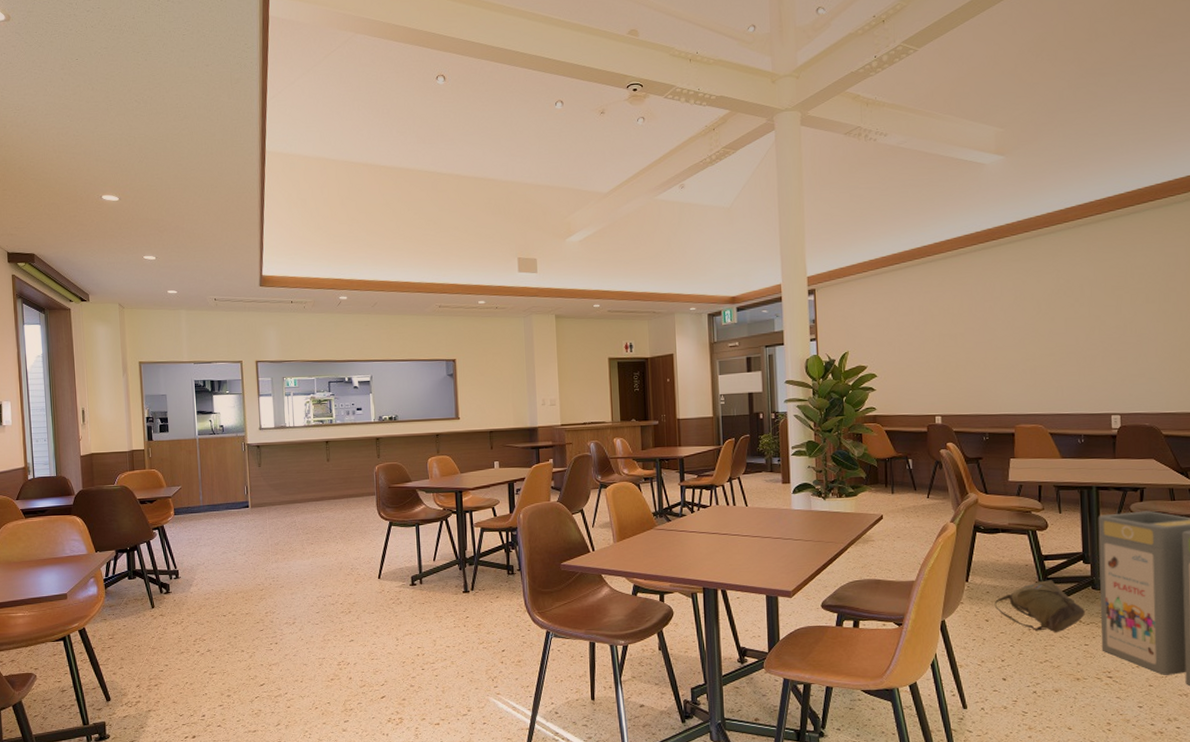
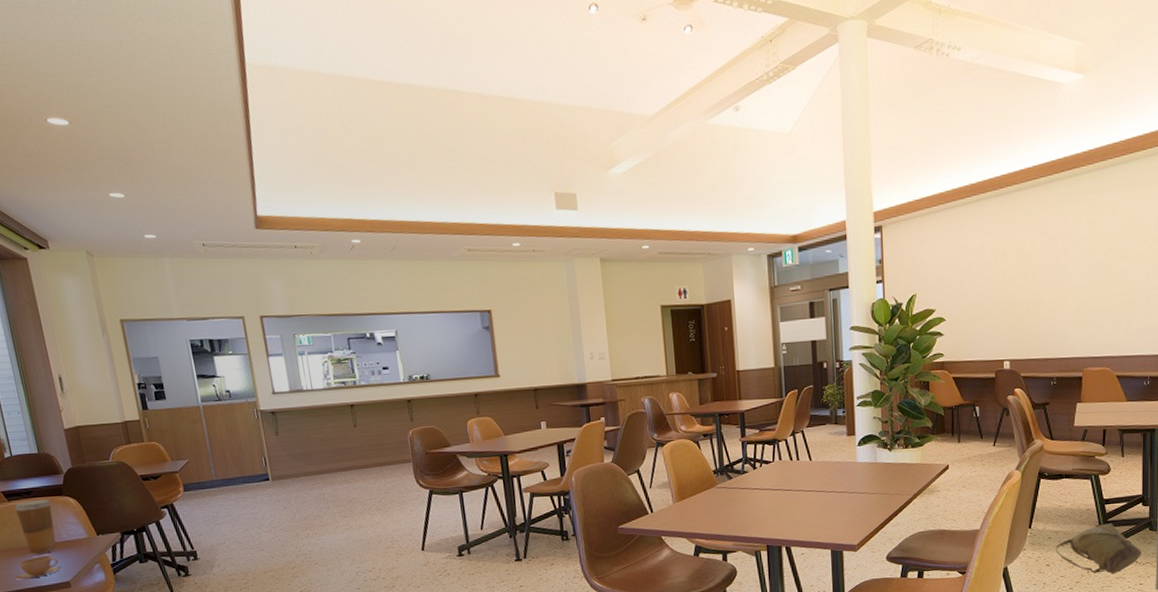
teacup: none [21,569,61,590] -> present [15,555,61,580]
beverage cup: none [30,518,61,567] -> present [14,499,57,554]

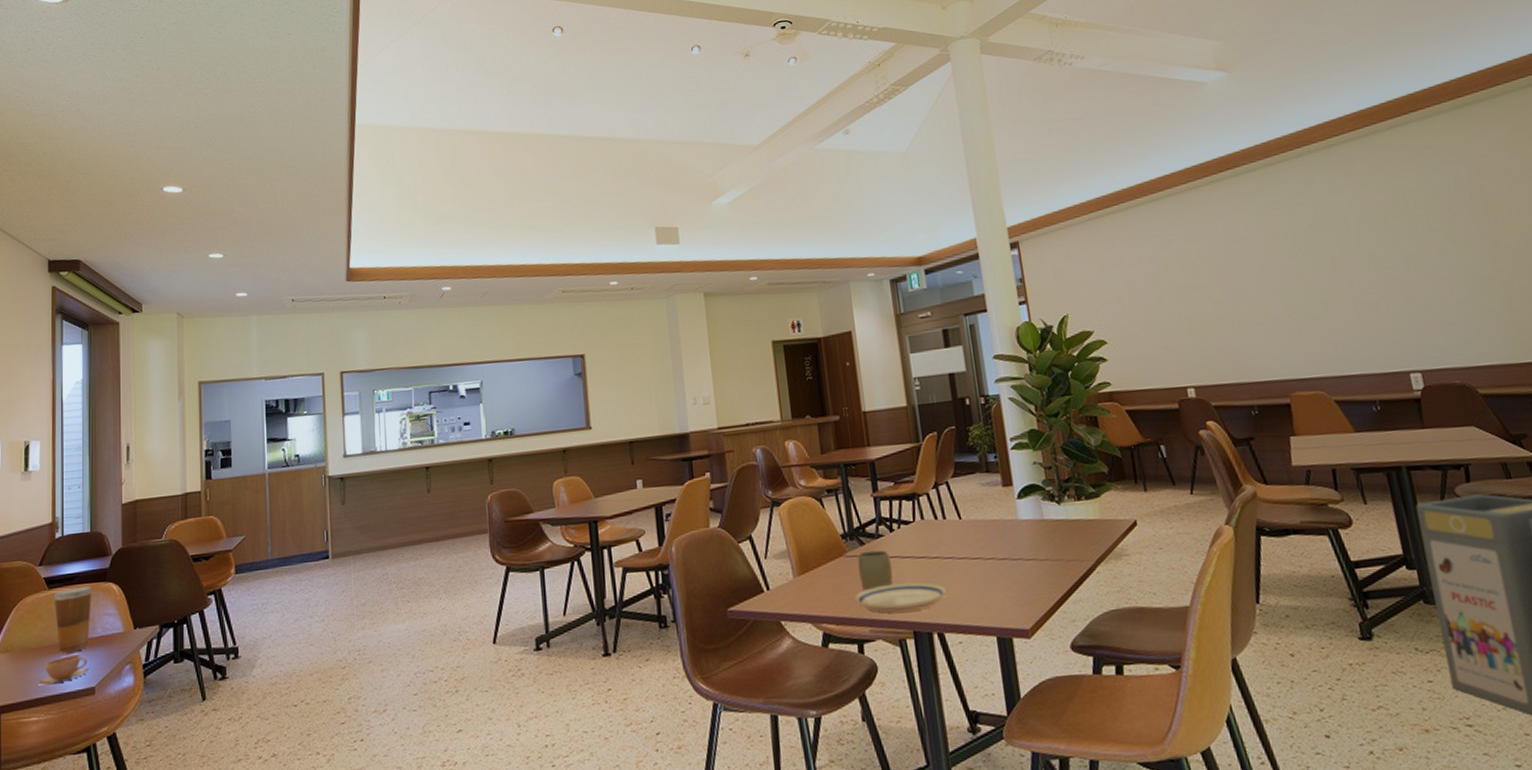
plate: none [722,508,796,532] -> present [854,582,947,614]
mug: none [725,483,753,515] -> present [857,550,893,591]
backpack: present [1055,523,1141,574] -> none [1298,594,1421,668]

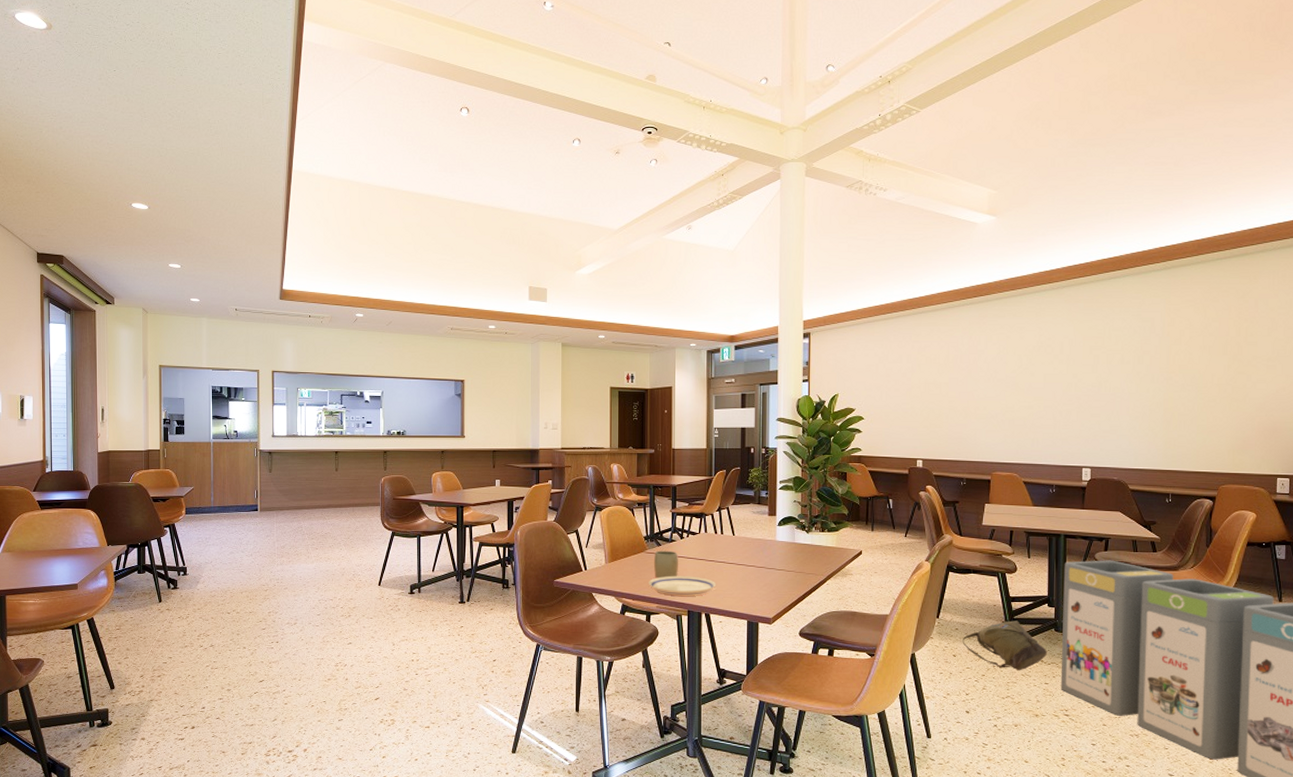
teacup: present [38,654,89,686] -> none [34,559,73,579]
beverage cup: present [54,586,91,653] -> none [45,511,74,557]
backpack: none [1298,594,1421,668] -> present [962,620,1047,671]

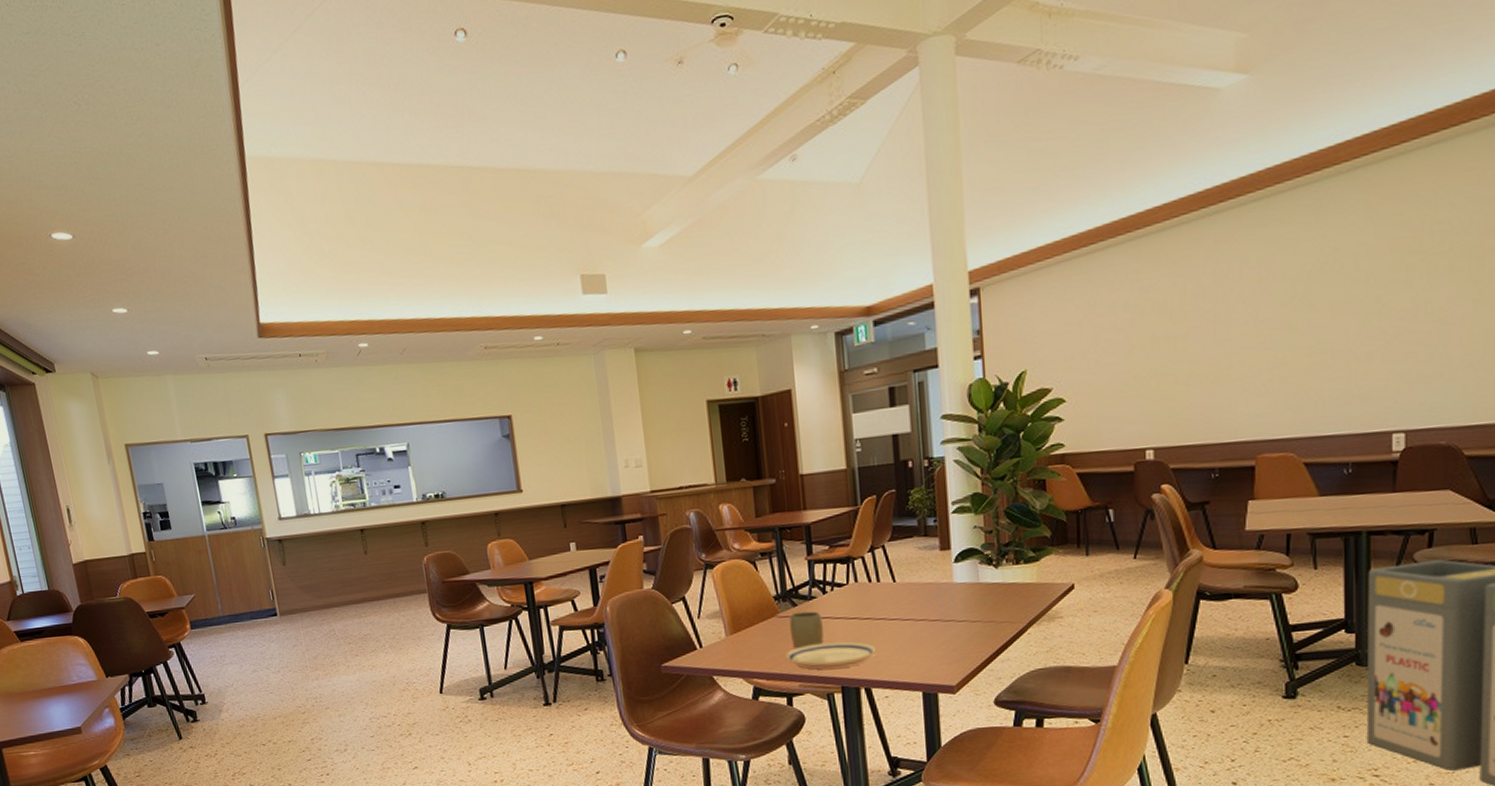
backpack: present [962,620,1047,671] -> none [1222,656,1345,724]

